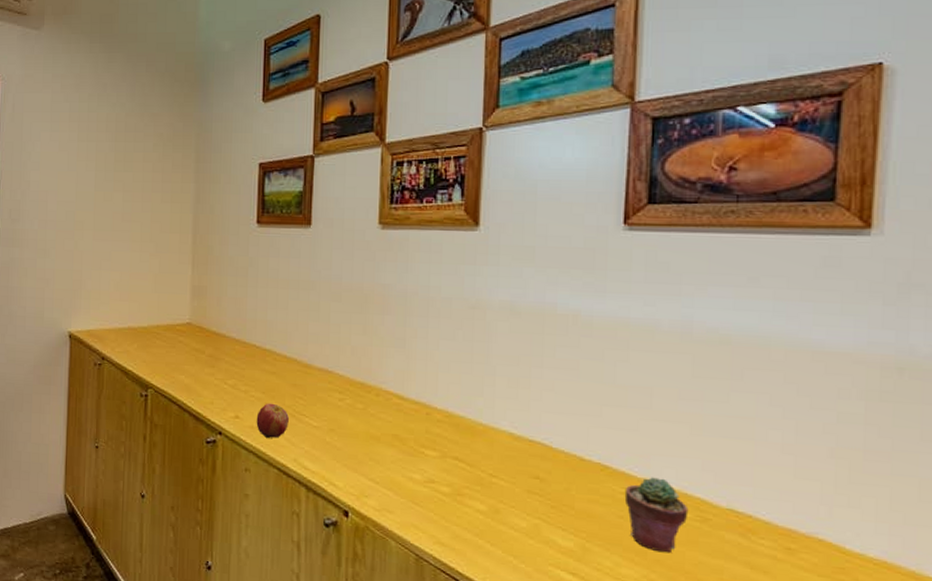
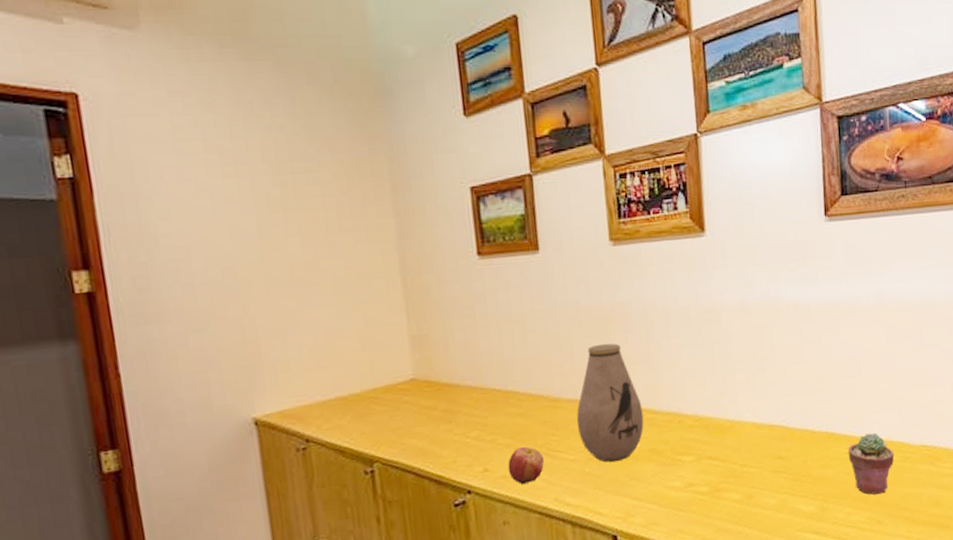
vase: none [324,321,391,438] -> present [576,343,644,462]

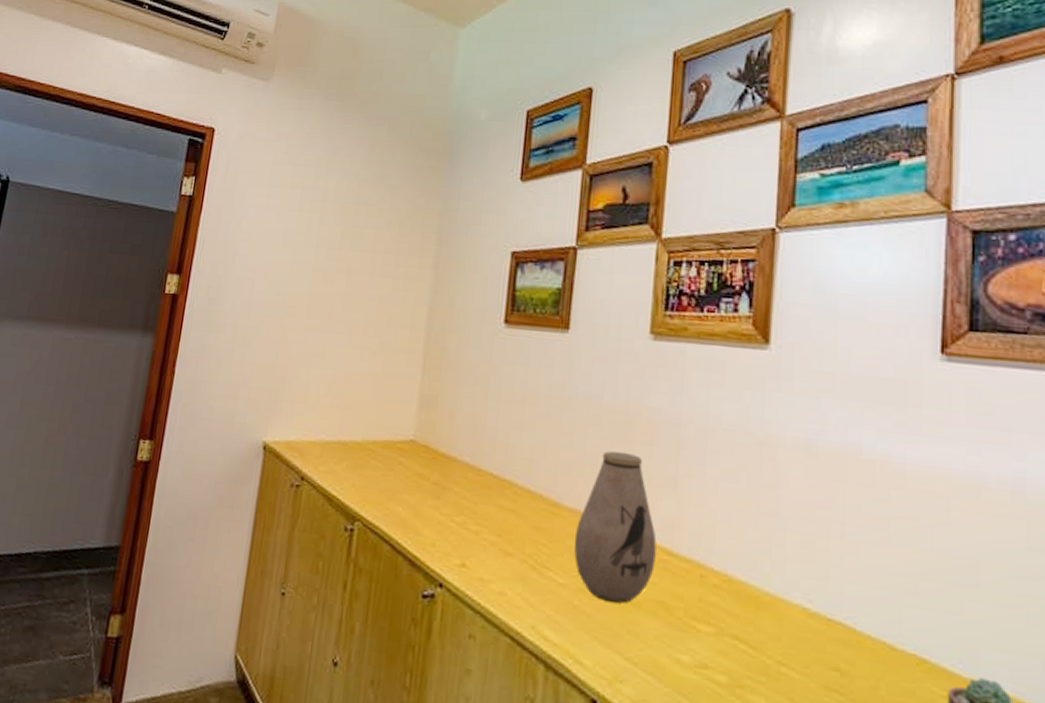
apple: present [507,446,544,484] -> none [487,549,529,596]

